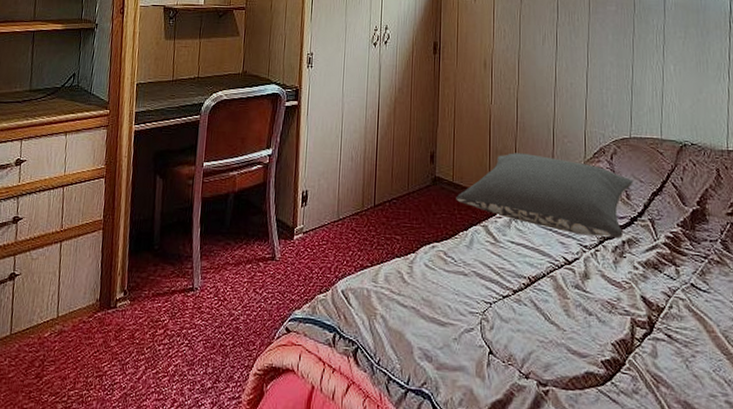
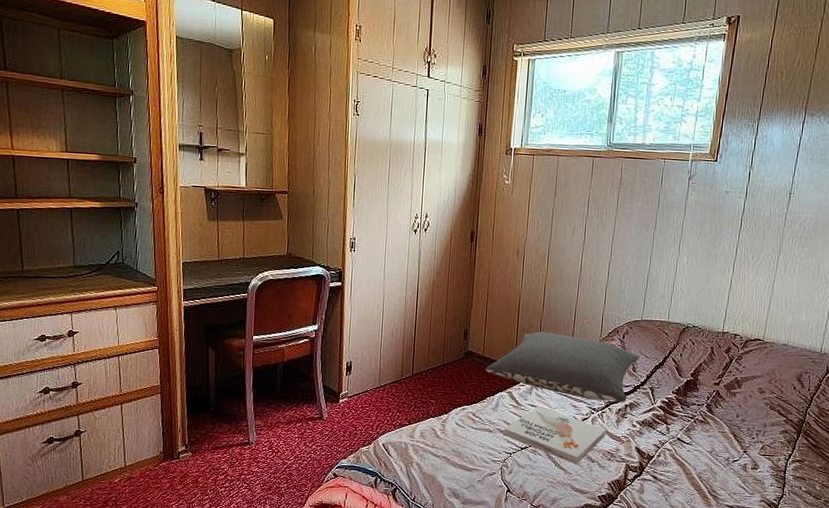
book: none [481,242,603,319] -> present [503,405,607,465]

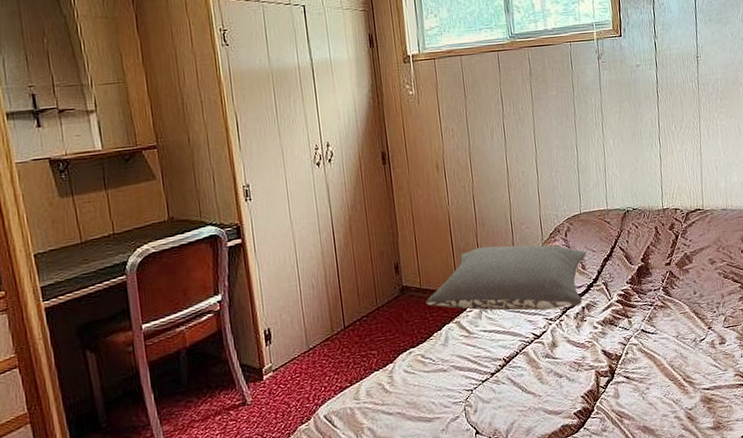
book: present [503,405,607,465] -> none [459,329,569,385]

